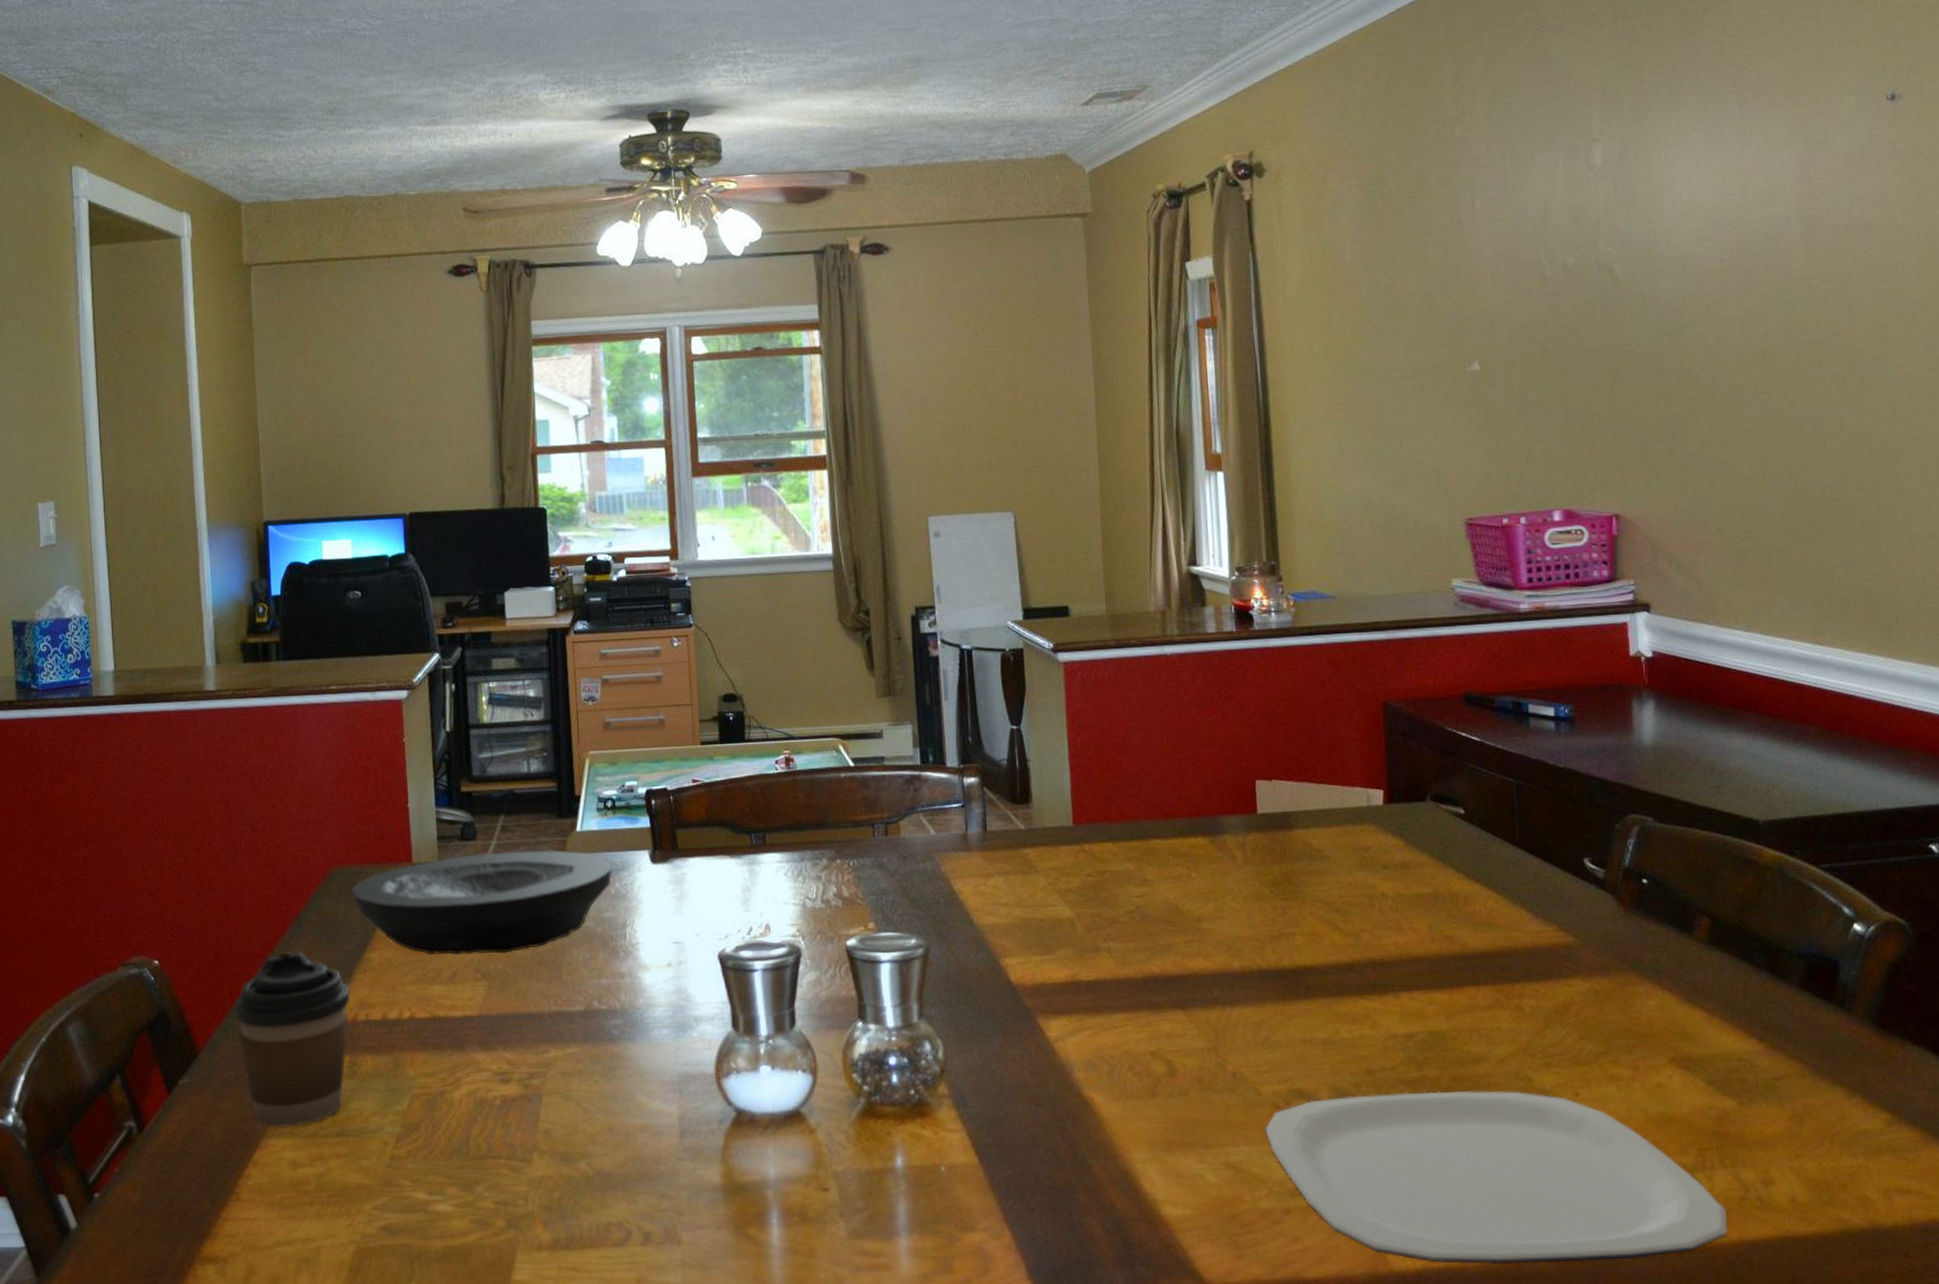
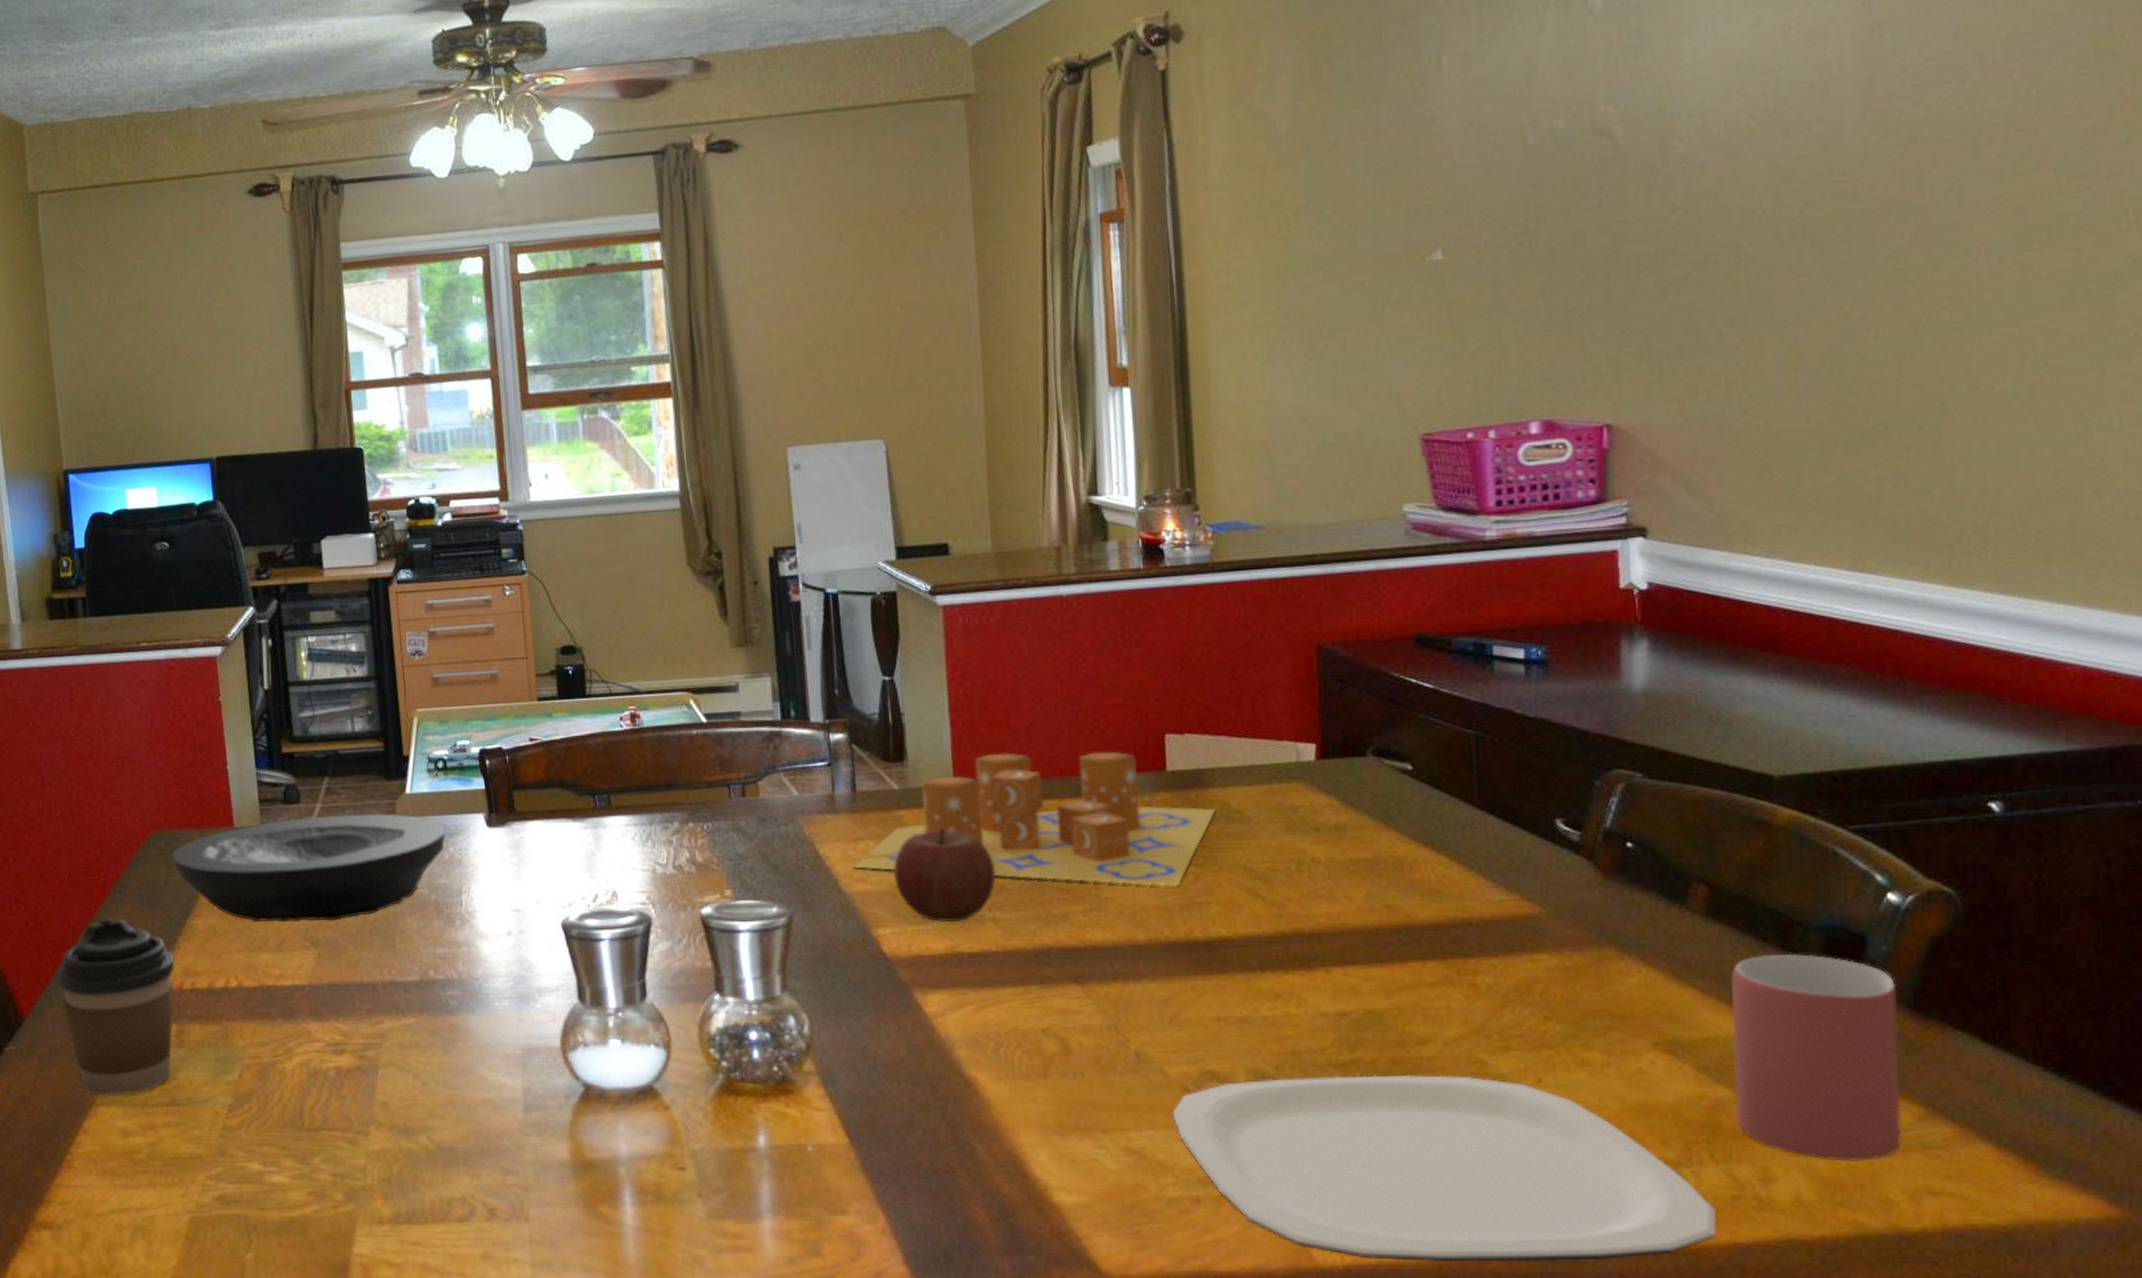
candle: none [983,796,1299,919] -> present [852,751,1216,886]
apple: none [1020,865,1110,953] -> present [894,828,996,923]
mug: none [1731,977,1875,1164] -> present [1730,953,1902,1162]

